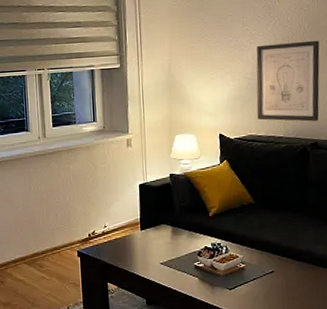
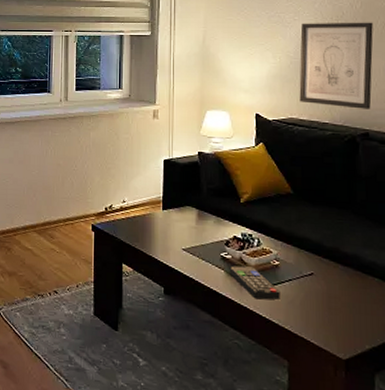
remote control: none [203,272,247,299] -> present [230,266,280,300]

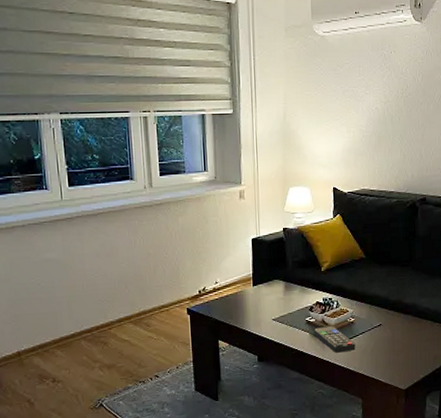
wall art: present [299,22,374,109] -> none [370,94,431,177]

